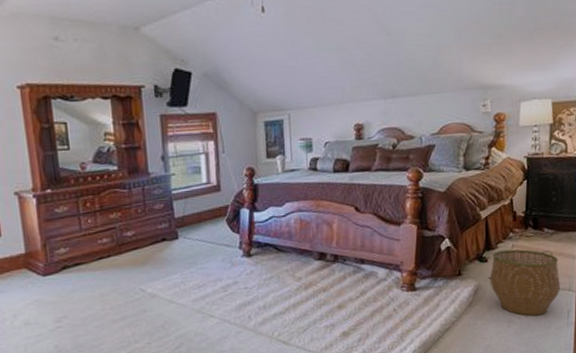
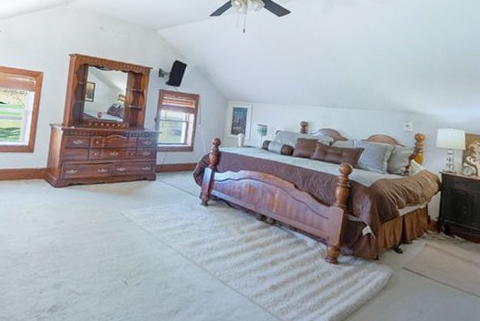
basket: present [490,249,561,317] -> none [403,246,469,313]

